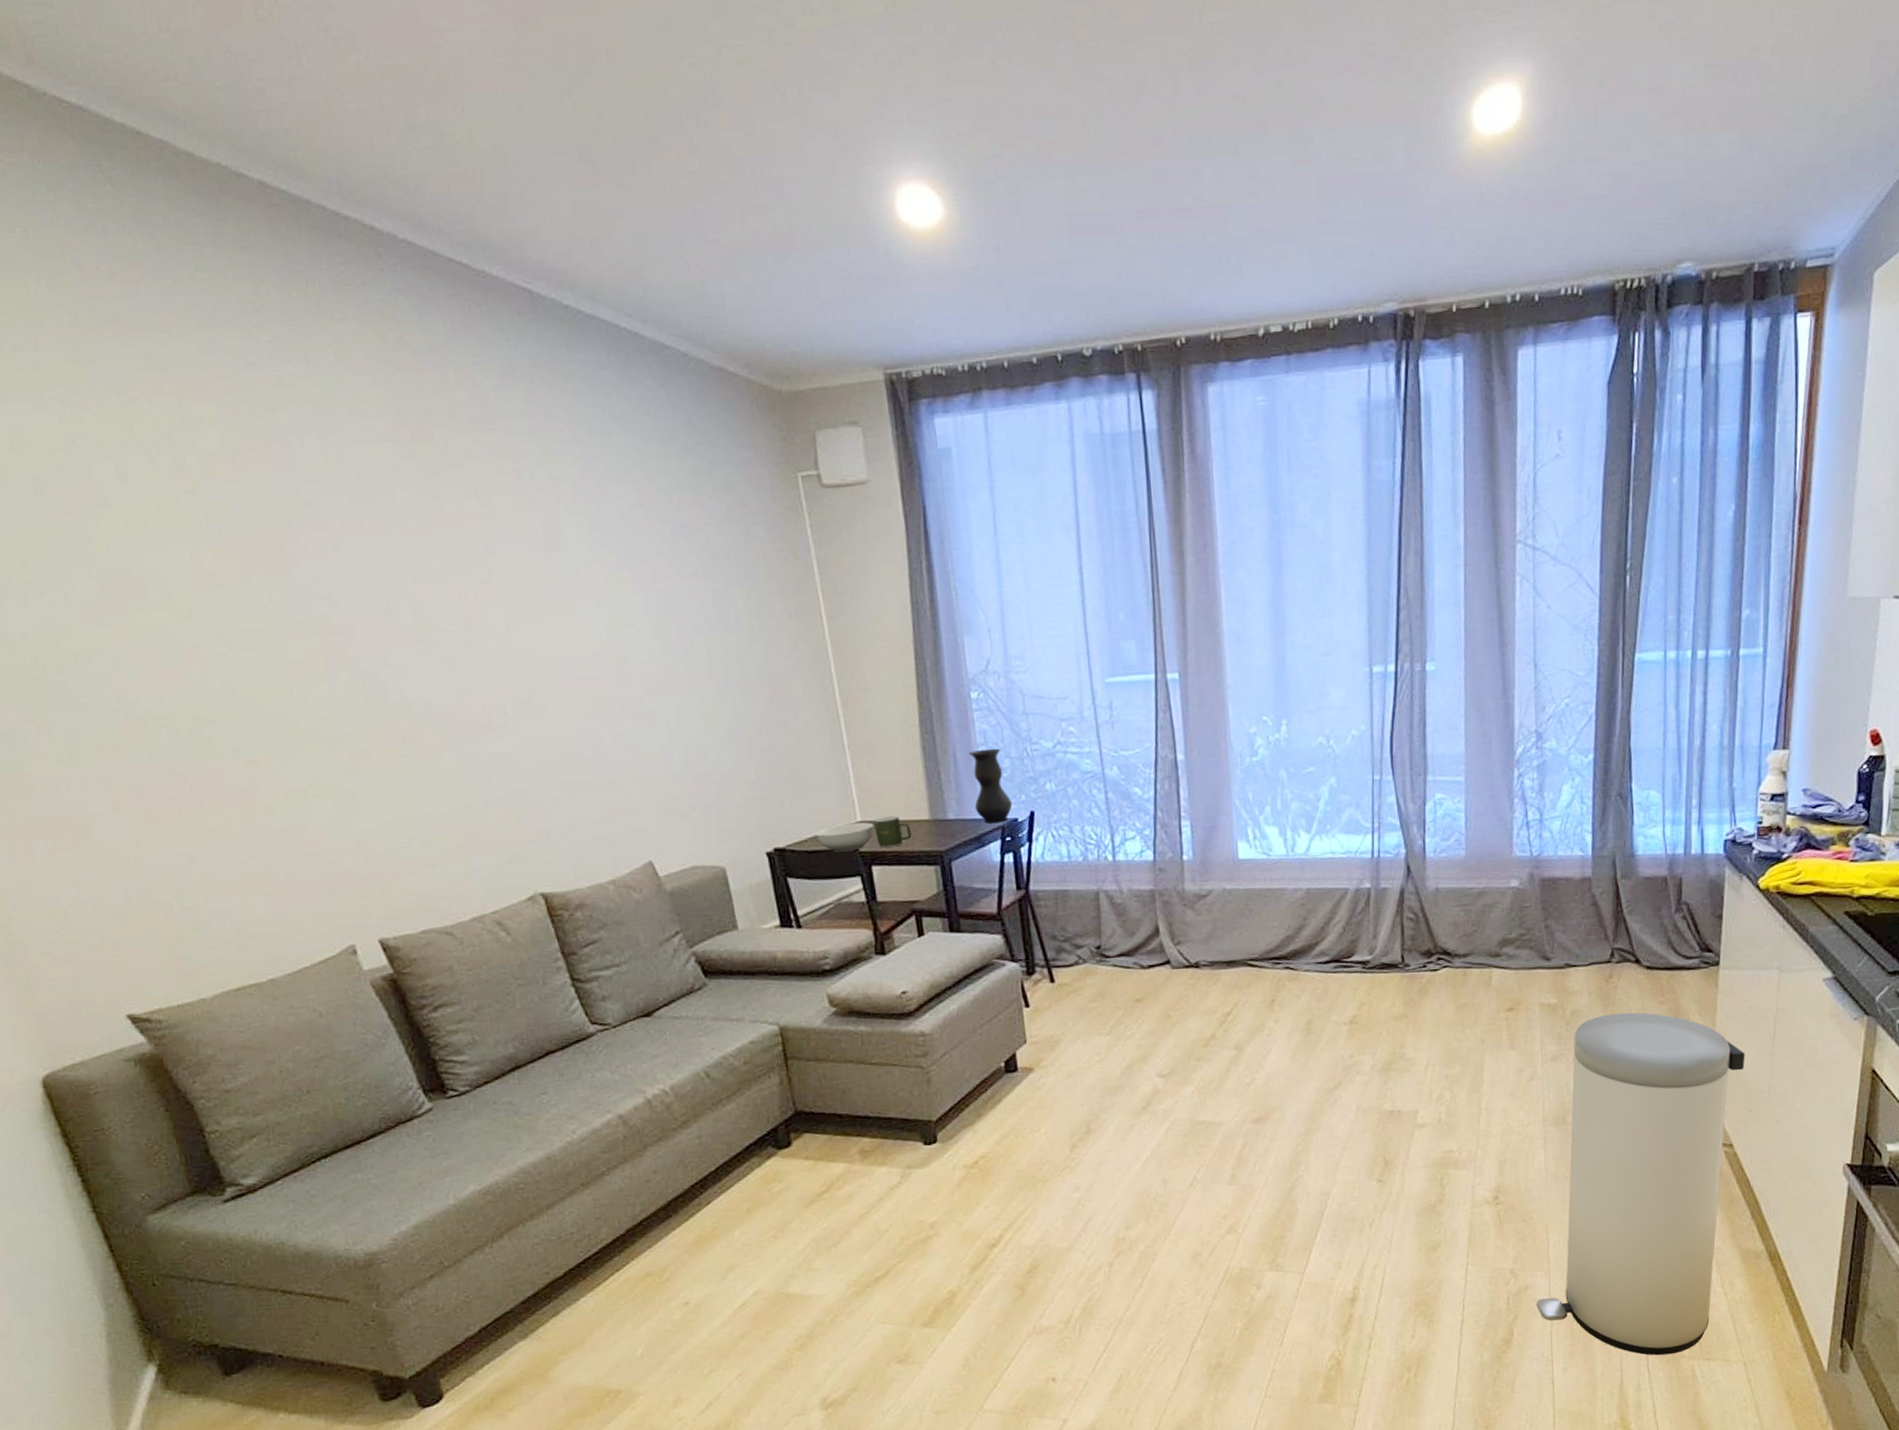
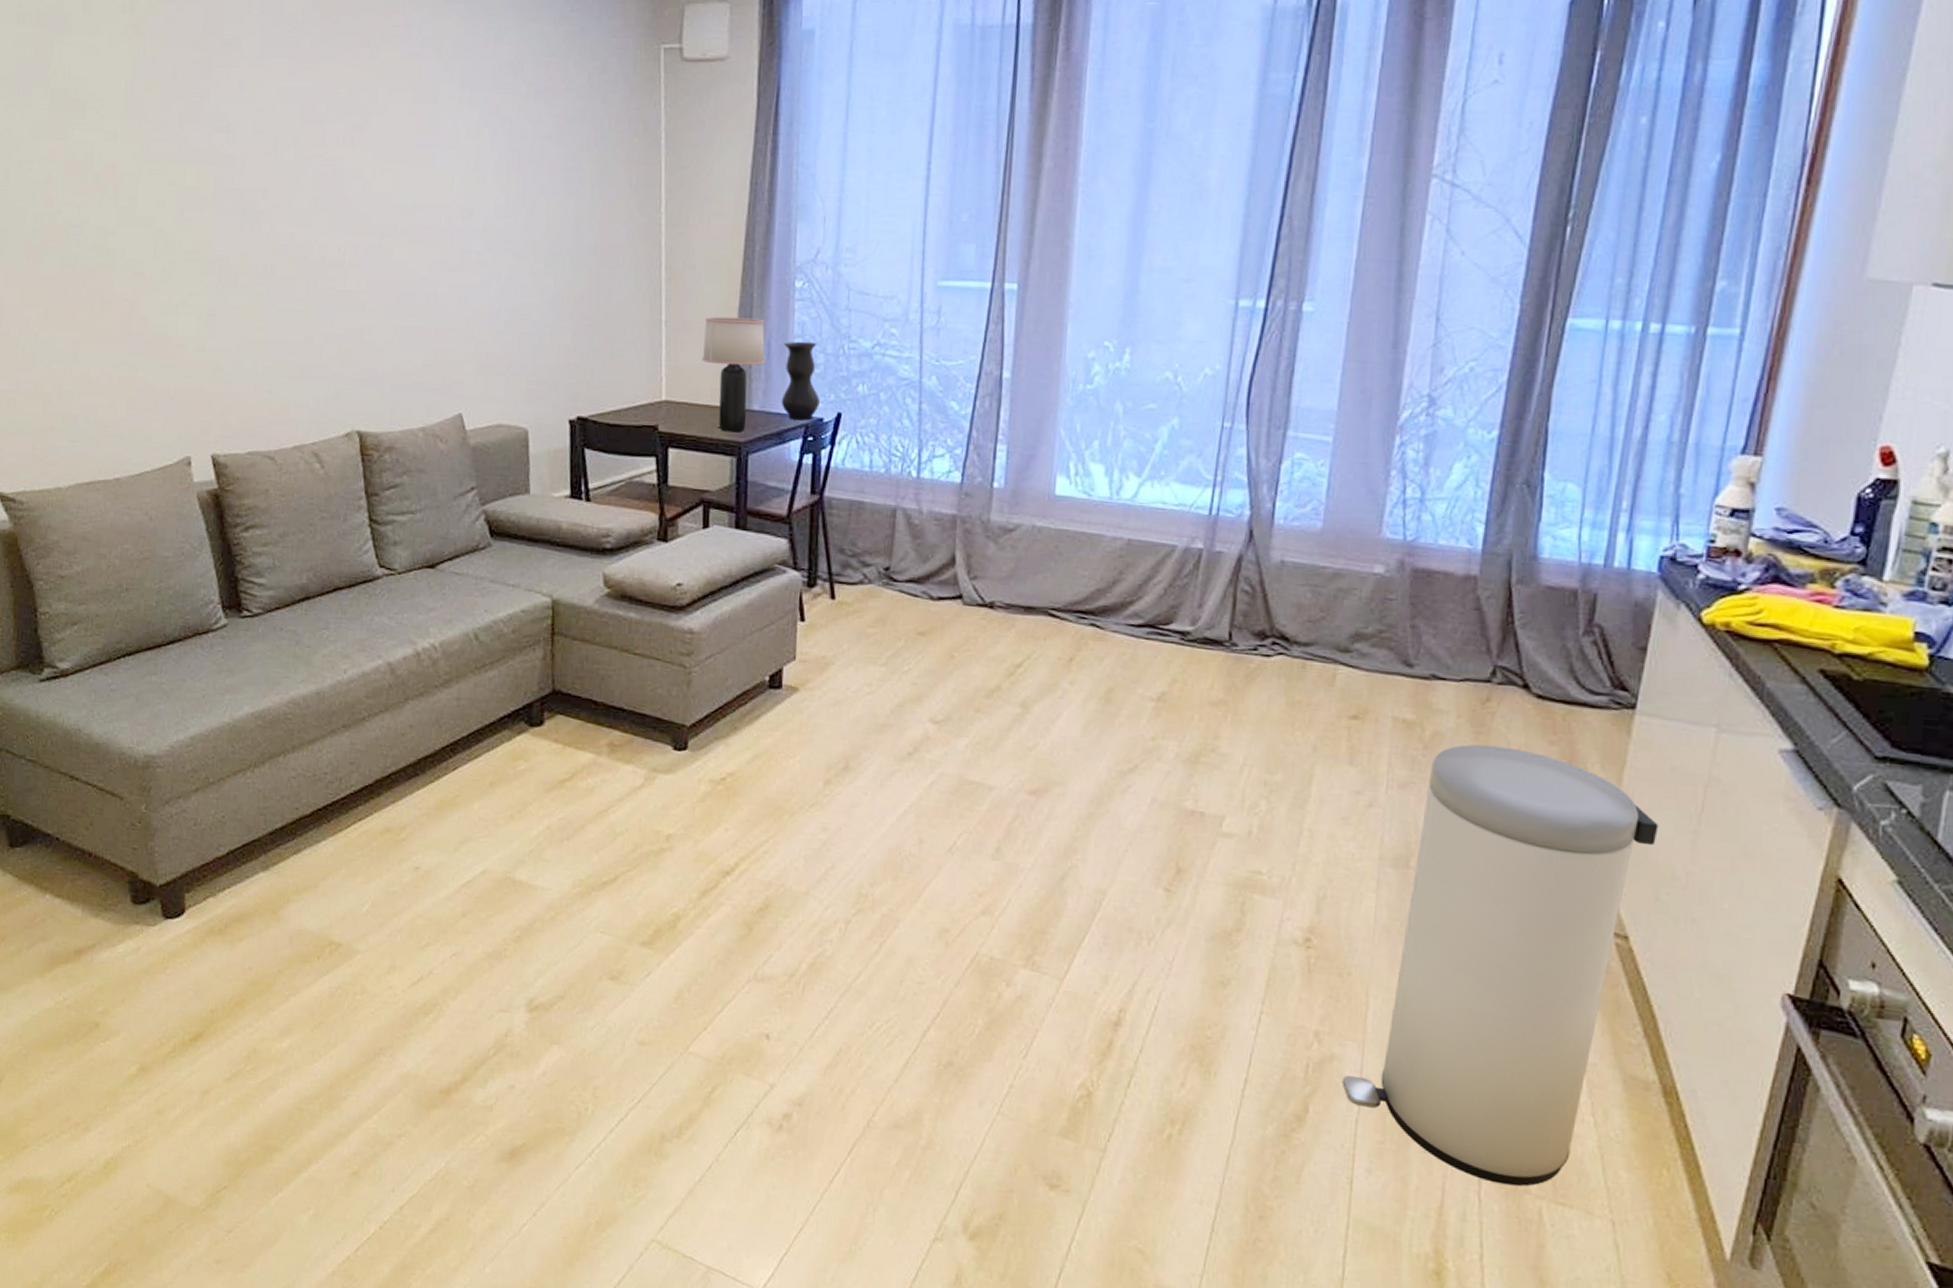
bowl: present [815,822,874,853] -> none [619,401,678,430]
mug: present [872,816,912,848] -> none [676,399,714,431]
table lamp: none [888,732,954,843] -> present [701,316,766,433]

